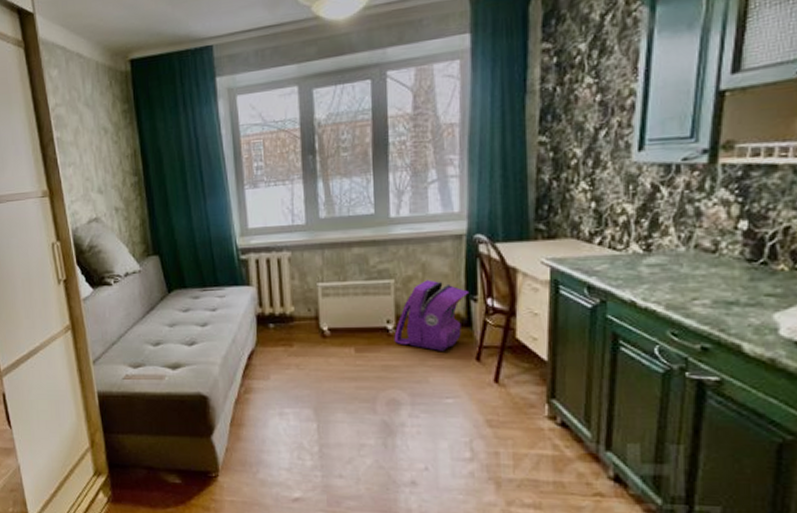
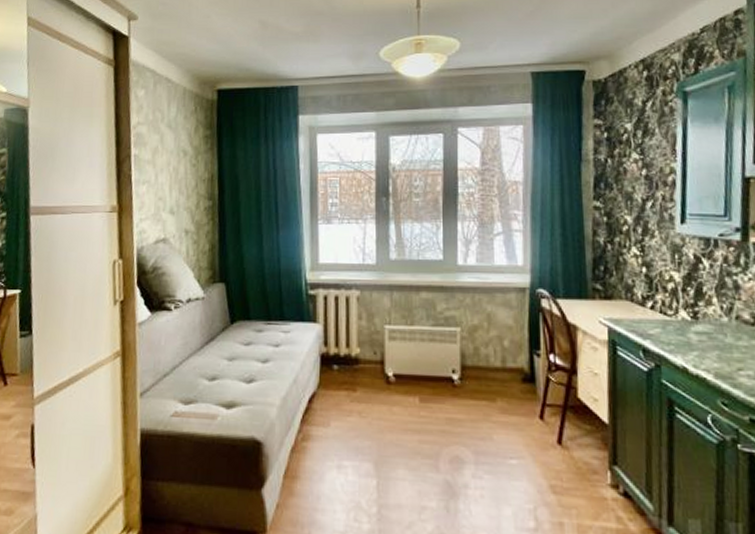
backpack: present [394,280,470,351] -> none [459,330,533,407]

